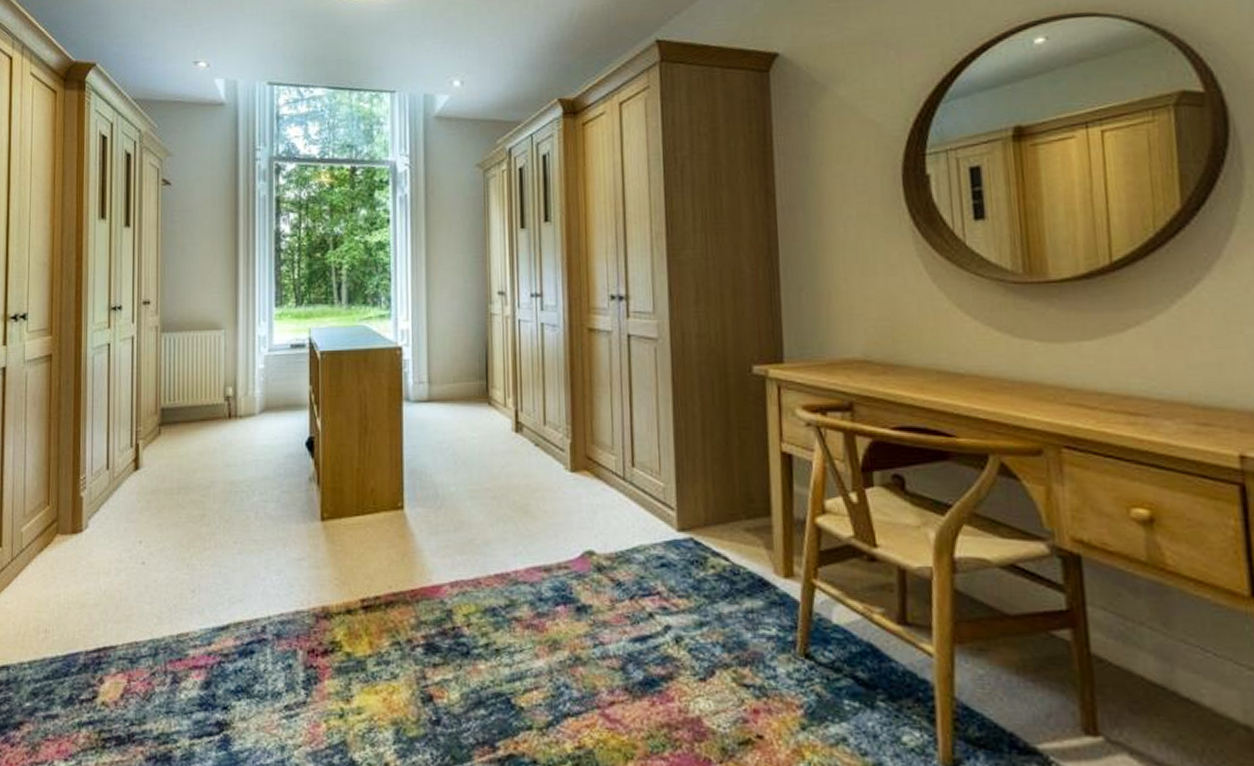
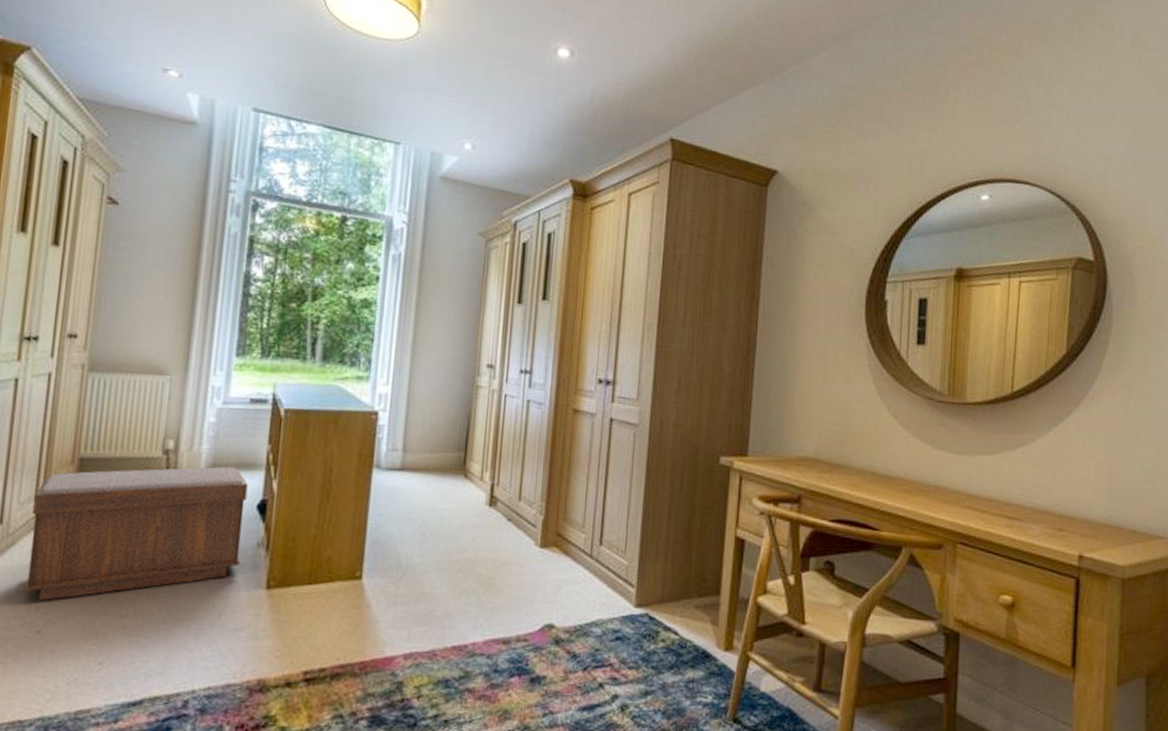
bench: none [130,409,297,535] -> present [24,467,248,601]

